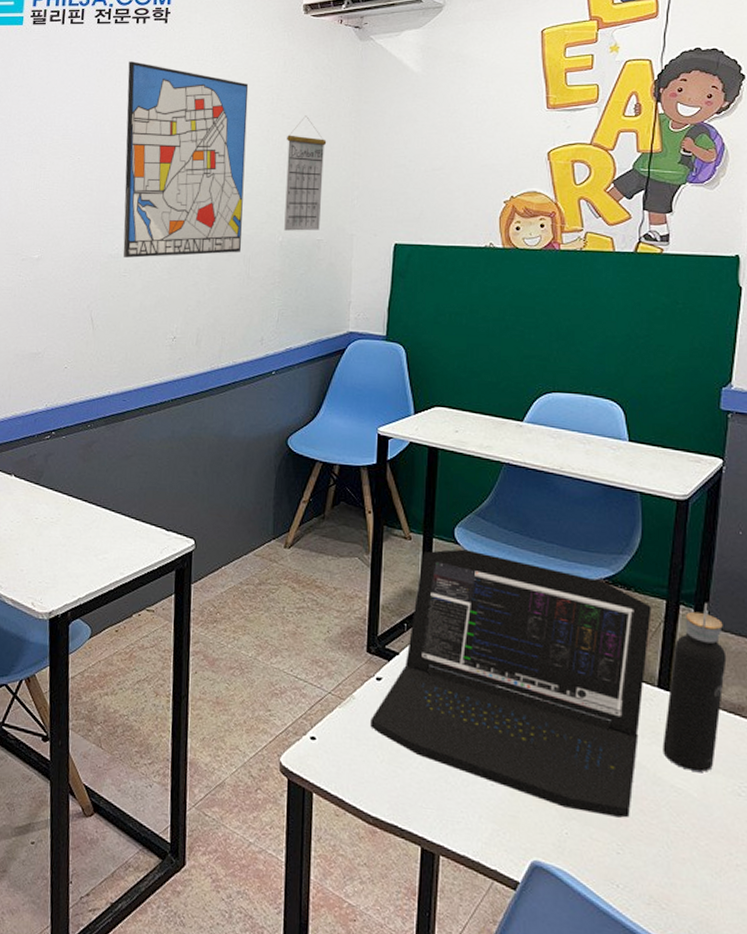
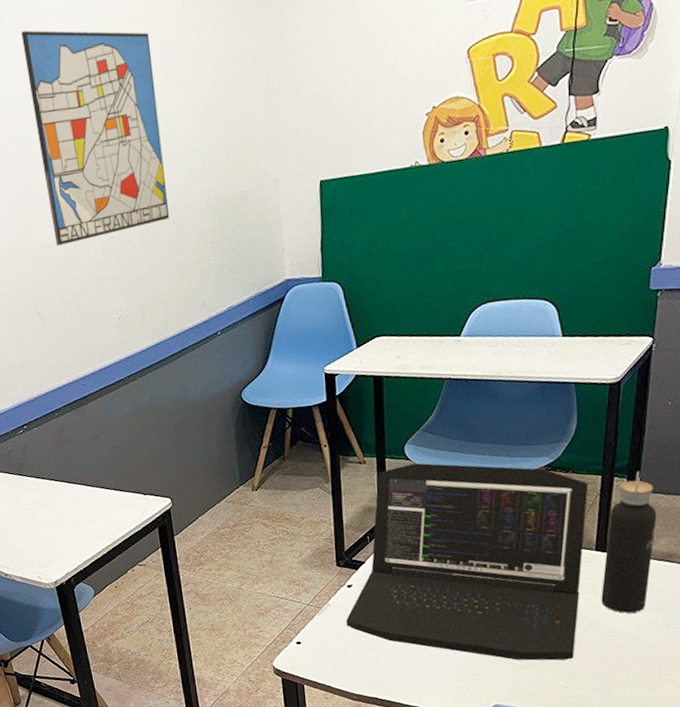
calendar: present [284,115,327,231] -> none [197,57,244,188]

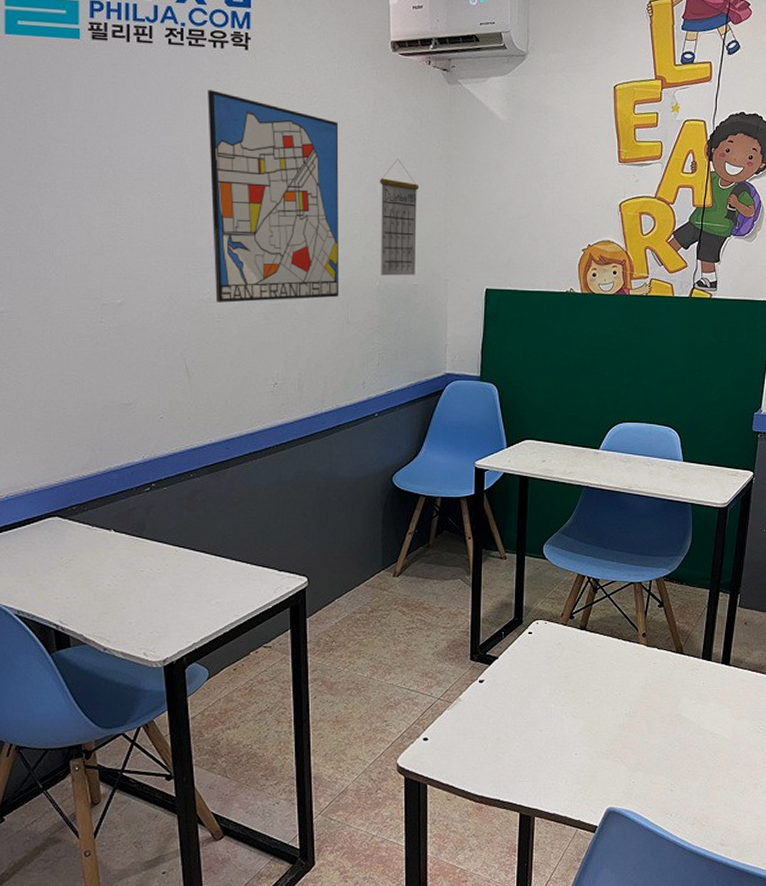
calendar: none [197,57,244,188] -> present [380,158,419,276]
laptop: present [346,463,588,661] -> none [475,563,698,764]
water bottle: present [601,471,657,613] -> none [705,589,752,719]

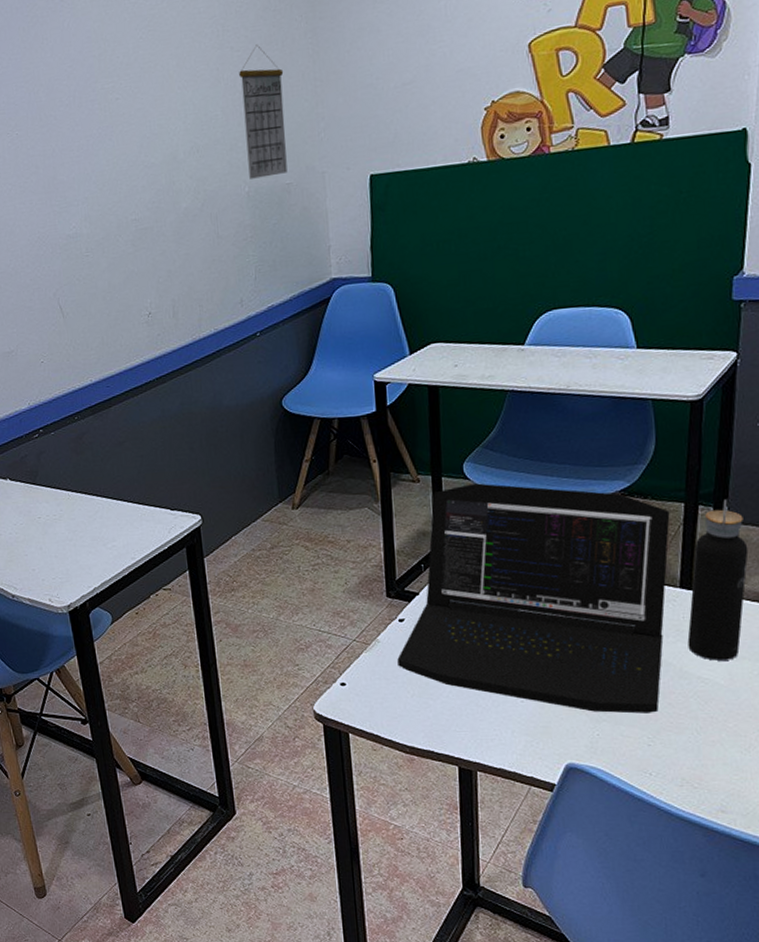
wall art: present [208,90,340,303] -> none [53,12,207,236]
laptop: none [475,563,698,764] -> present [397,483,670,714]
water bottle: none [705,589,752,719] -> present [687,500,749,661]

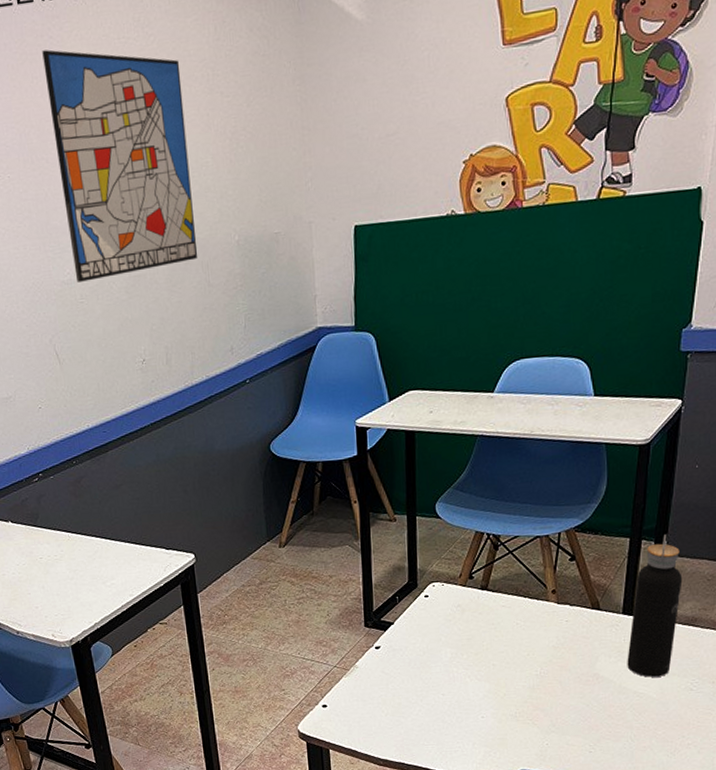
wall art: none [53,12,207,236] -> present [42,49,198,282]
calendar: present [239,44,288,179] -> none [229,90,276,228]
laptop: present [397,483,670,714] -> none [373,521,617,725]

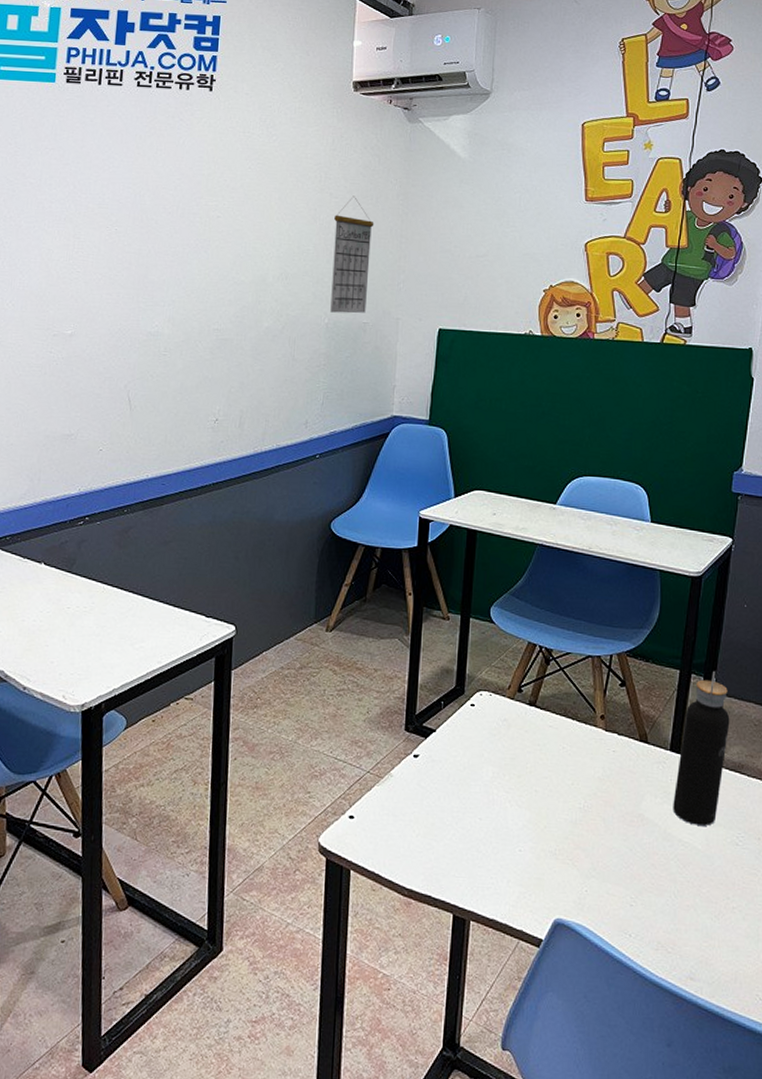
wall art: present [42,49,198,282] -> none [163,129,296,336]
calendar: none [229,90,276,228] -> present [330,195,374,314]

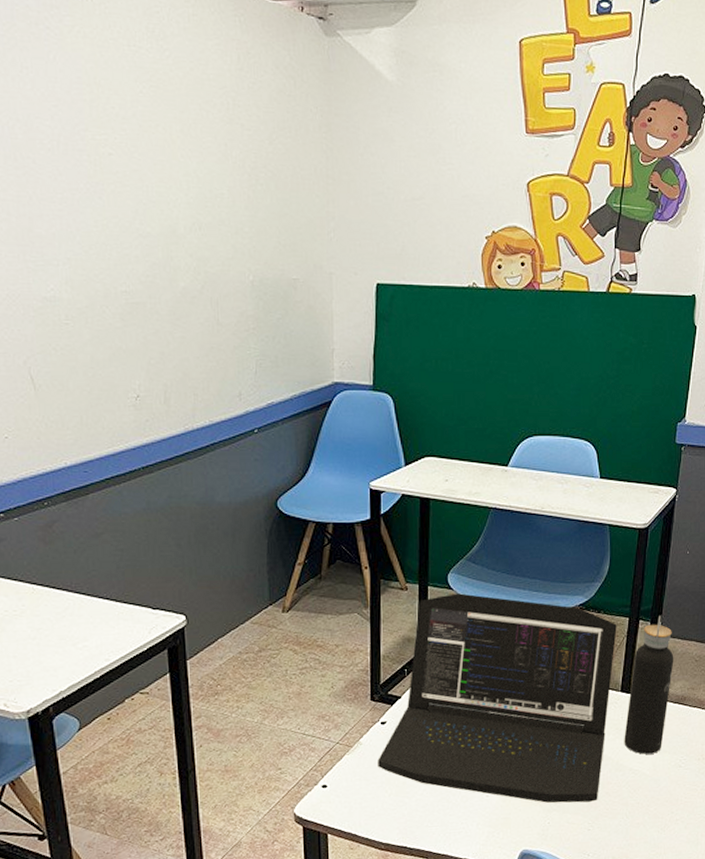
calendar: present [330,195,374,314] -> none [249,127,296,269]
laptop: none [407,628,667,873] -> present [378,593,617,803]

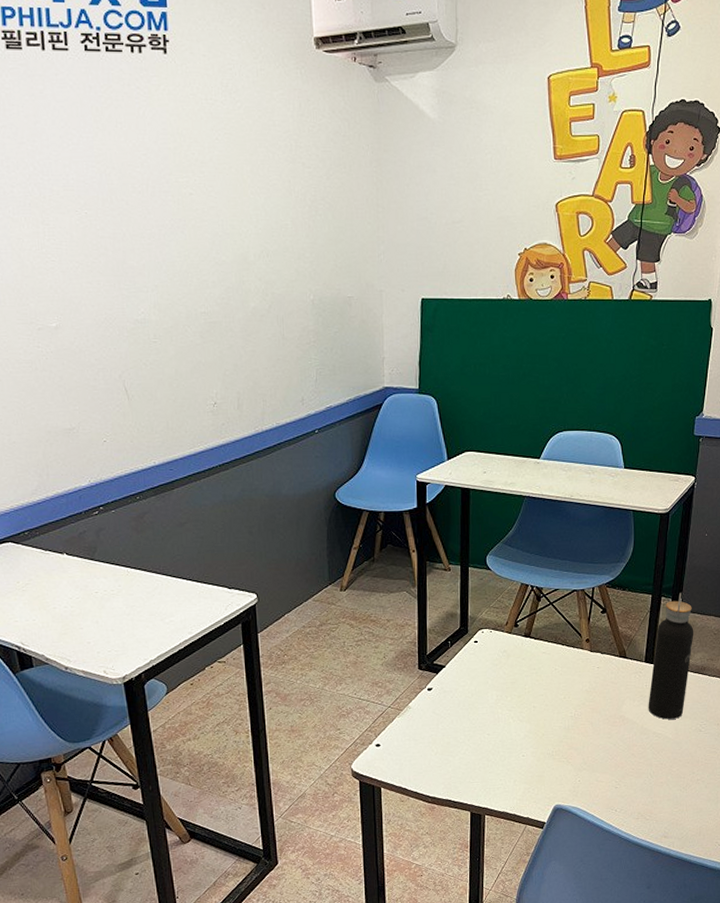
laptop: present [378,593,617,803] -> none [425,573,641,763]

